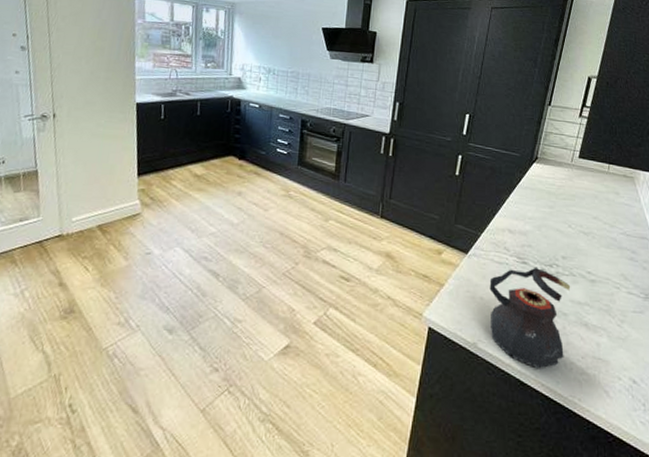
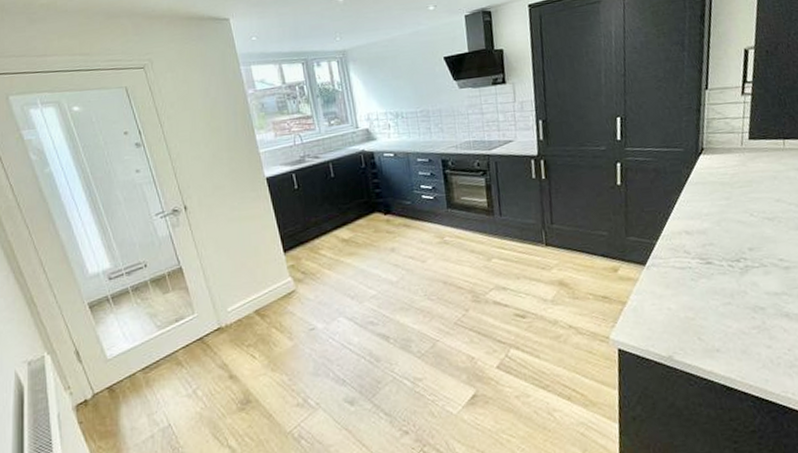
teapot: present [489,267,571,369] -> none [674,264,769,371]

